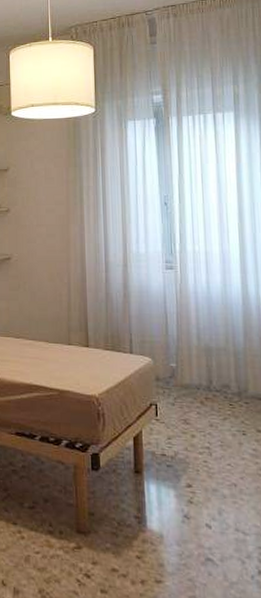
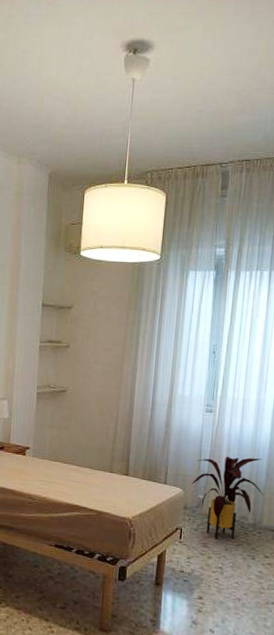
house plant: none [160,316,245,413] -> present [191,457,264,540]

